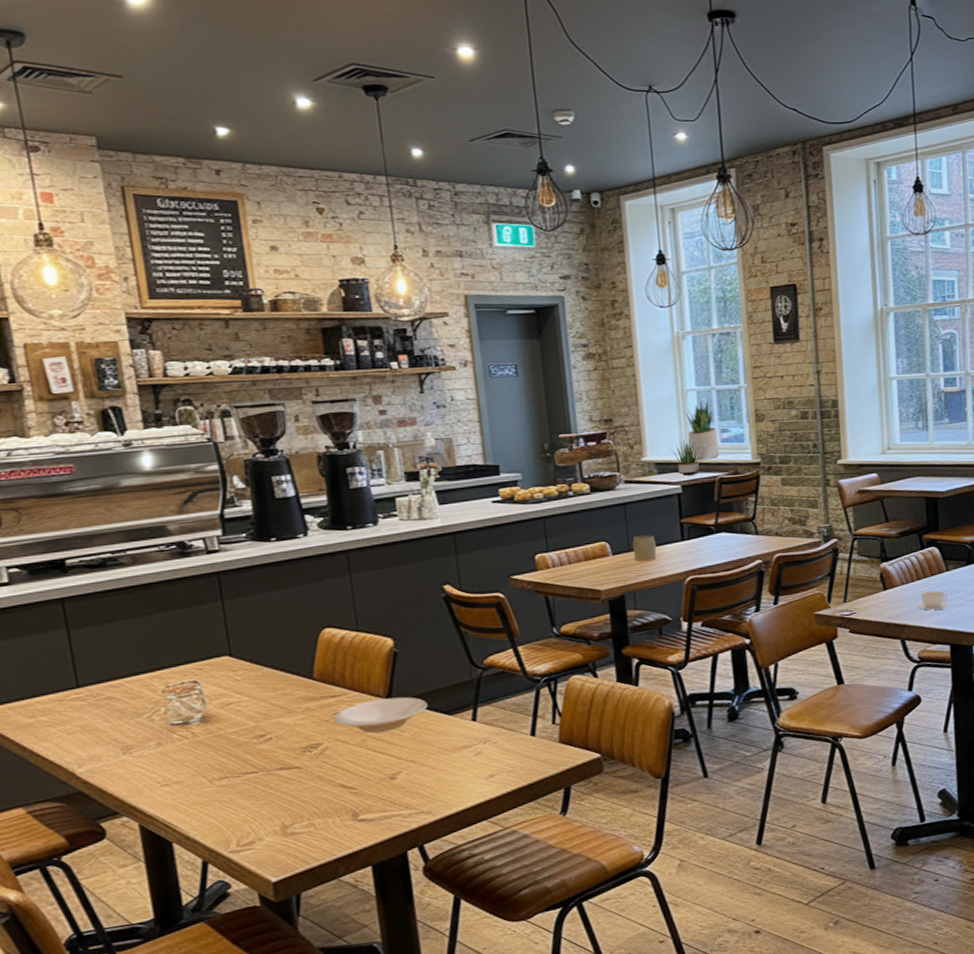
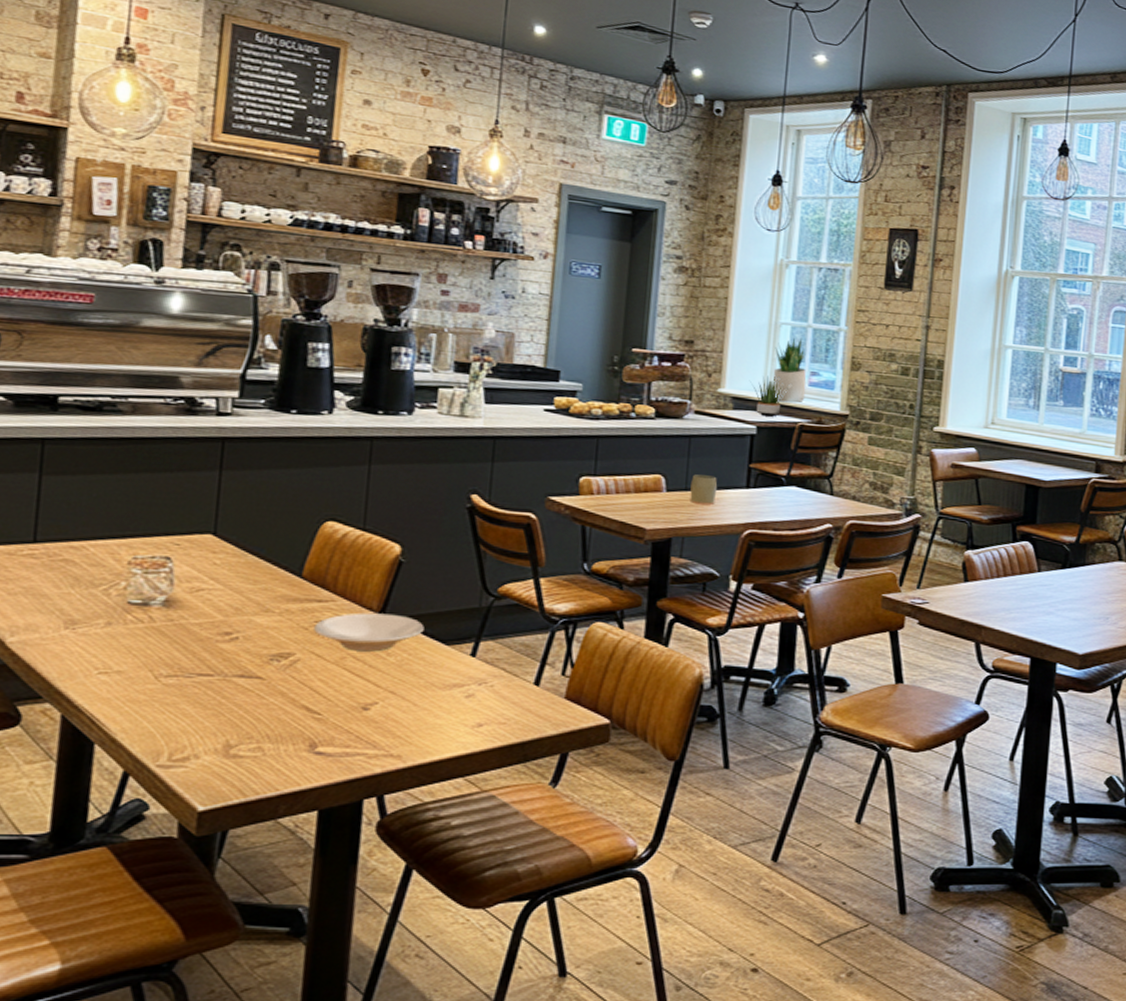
teacup: present [917,590,949,610] -> none [999,591,1036,615]

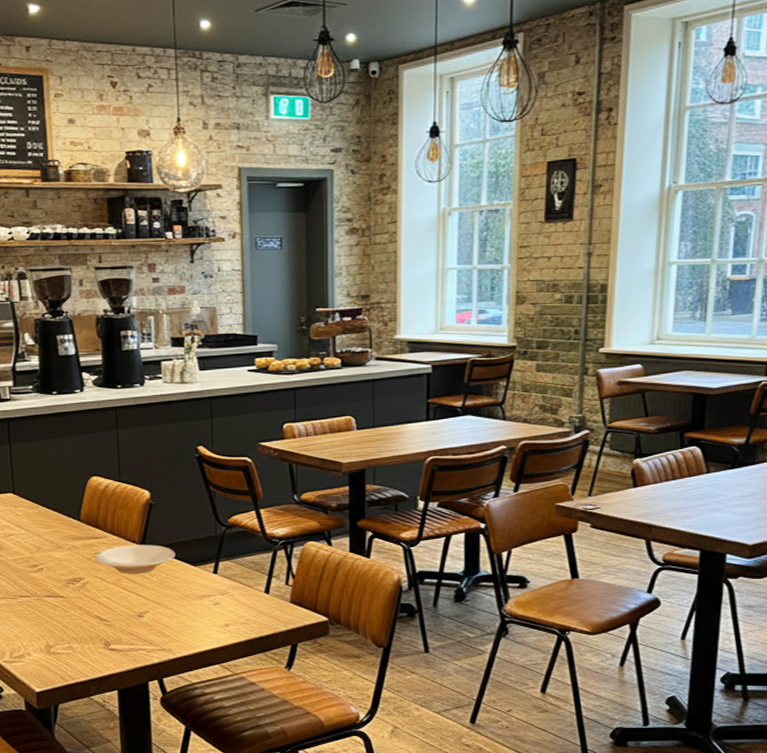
mug: present [690,474,718,505] -> none [378,413,401,439]
potted plant: present [750,376,791,417] -> none [423,318,461,356]
planter: present [773,337,806,404] -> none [443,280,475,342]

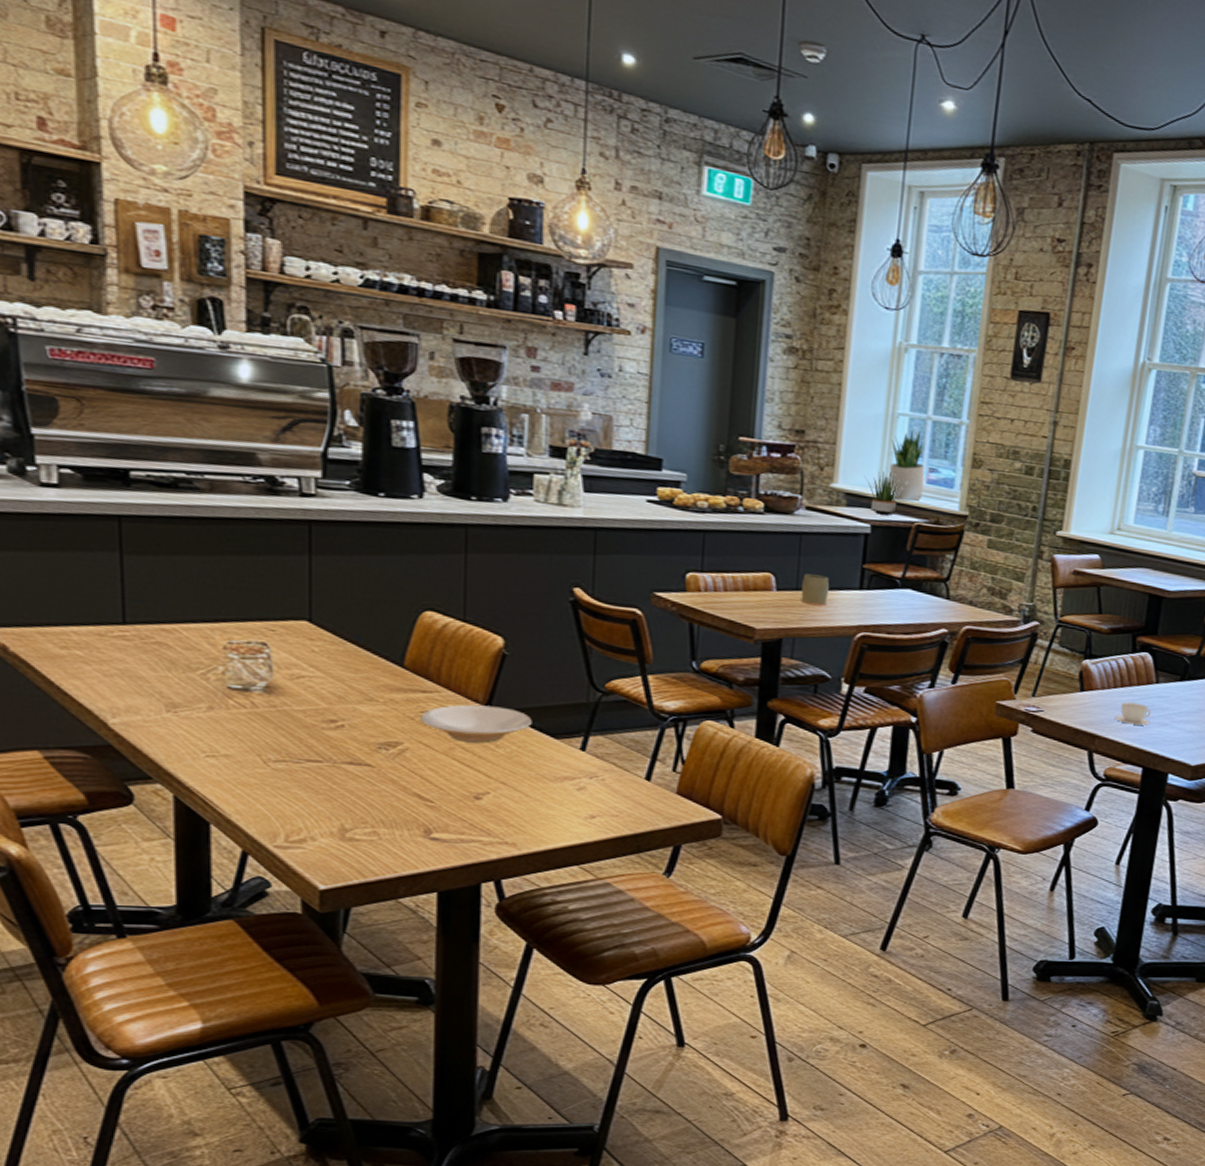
mug: none [378,413,401,439] -> present [801,574,830,606]
potted plant: none [423,318,461,356] -> present [865,471,908,515]
planter: none [443,280,475,342] -> present [889,430,925,502]
teacup: none [669,493,705,512] -> present [1114,702,1152,725]

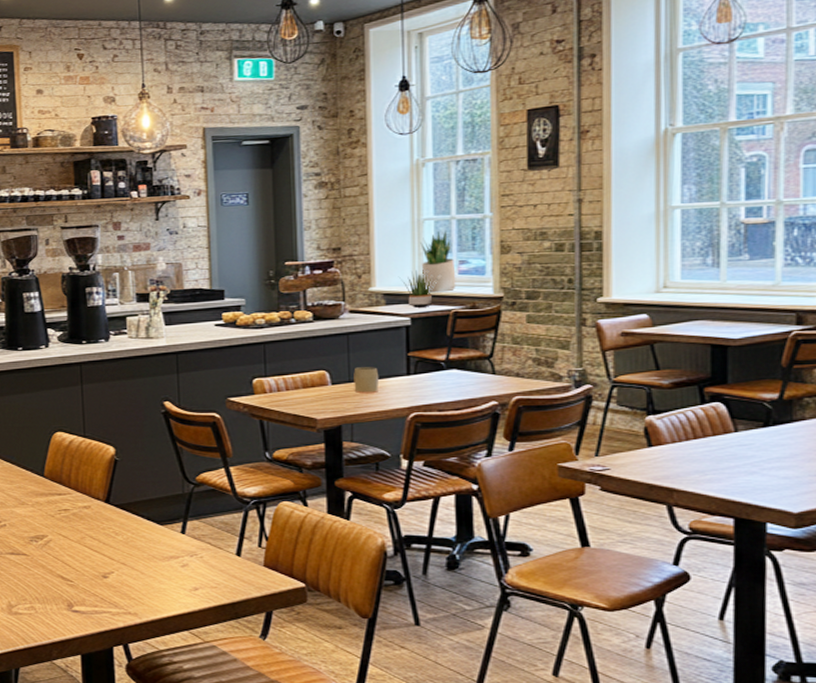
saucer: present [419,704,534,743] -> none [57,502,143,532]
teacup: present [1114,702,1152,725] -> none [692,453,735,475]

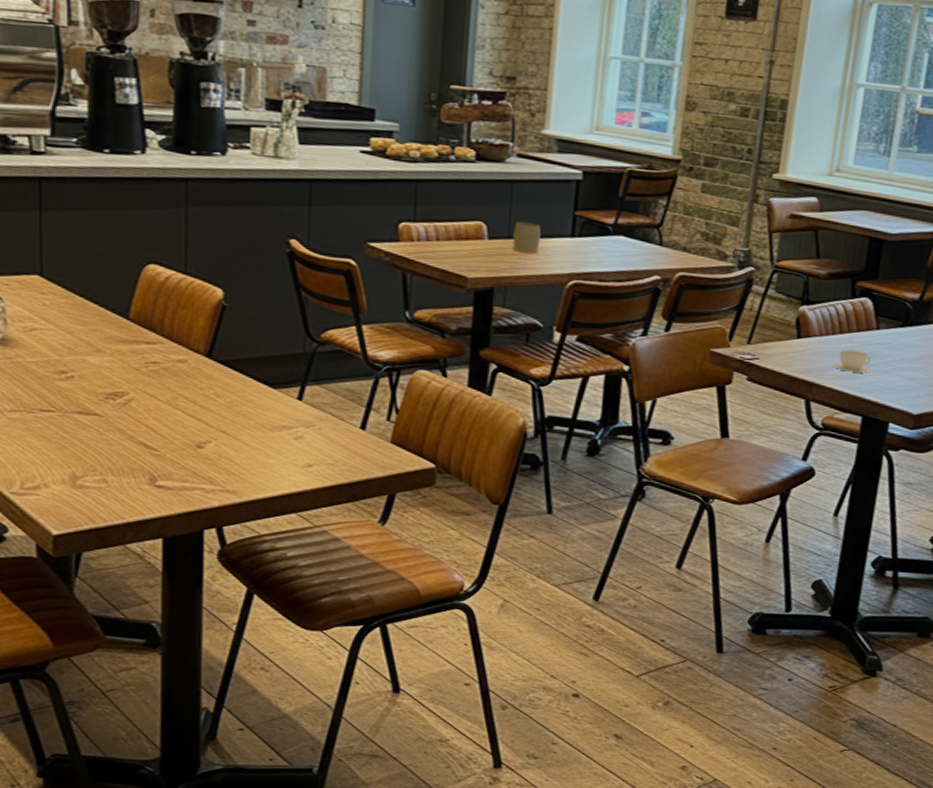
potted plant: present [399,270,441,308] -> none [576,116,620,161]
planter: present [420,230,456,294] -> none [601,74,637,147]
teacup: none [692,453,735,475] -> present [833,349,872,373]

